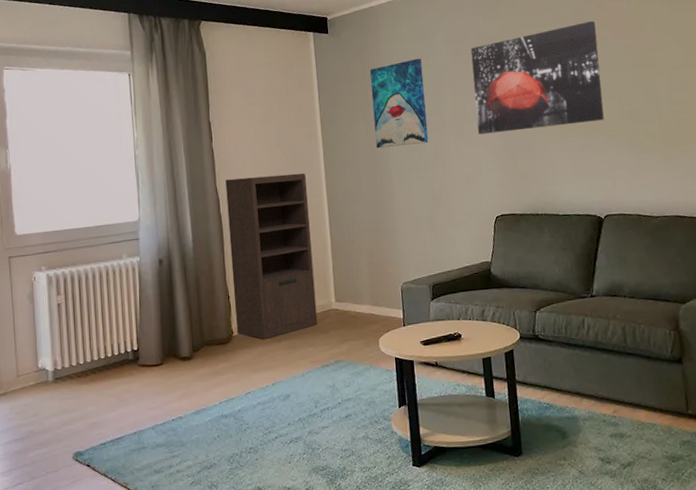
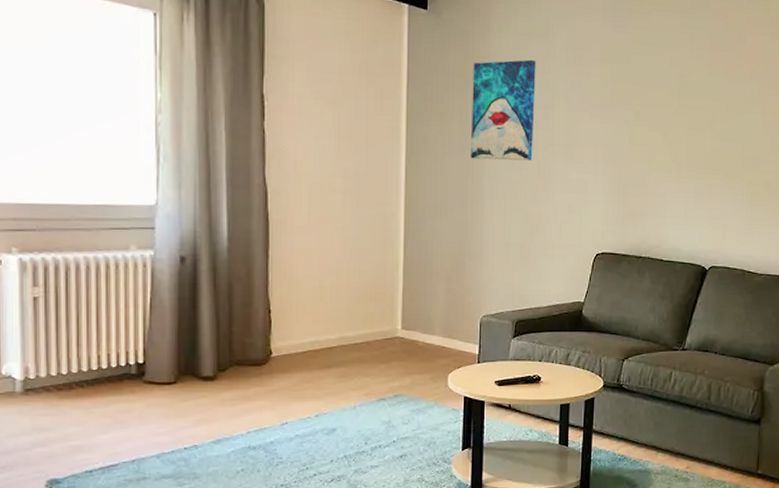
shelving unit: present [225,173,318,339] -> none [276,170,381,364]
wall art: present [470,20,604,135] -> none [589,51,733,165]

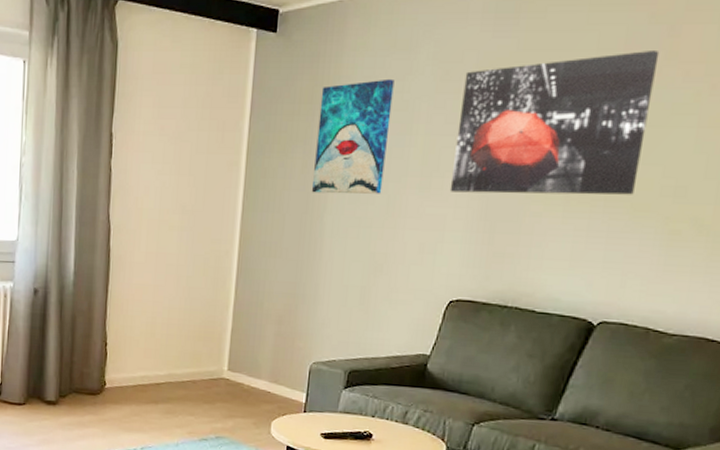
wall art: none [589,51,733,165] -> present [449,49,660,195]

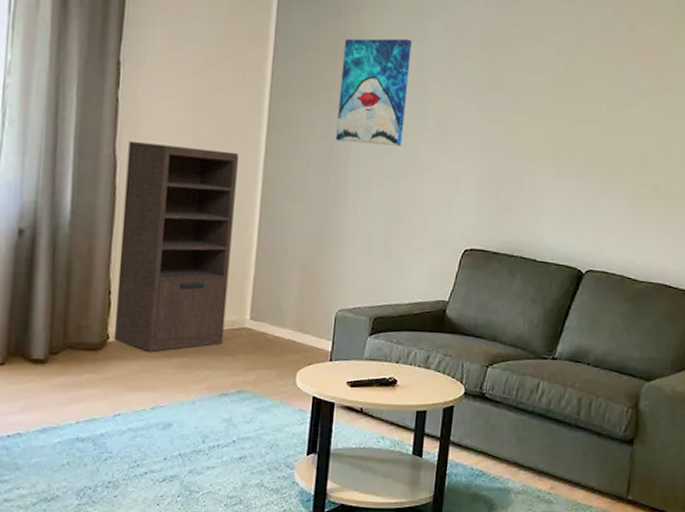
shelving unit: none [110,207,217,398] -> present [113,142,238,352]
wall art: present [449,49,660,195] -> none [462,40,623,161]

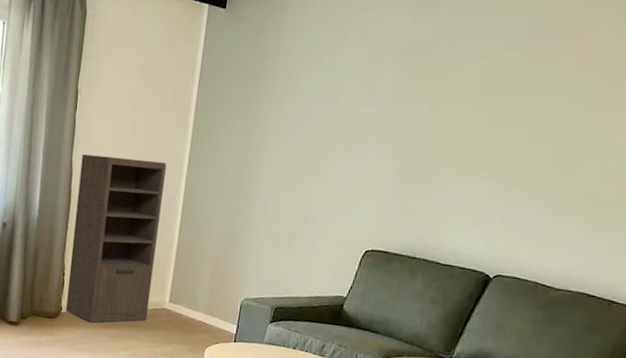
wall art: present [336,38,412,146] -> none [250,53,327,154]

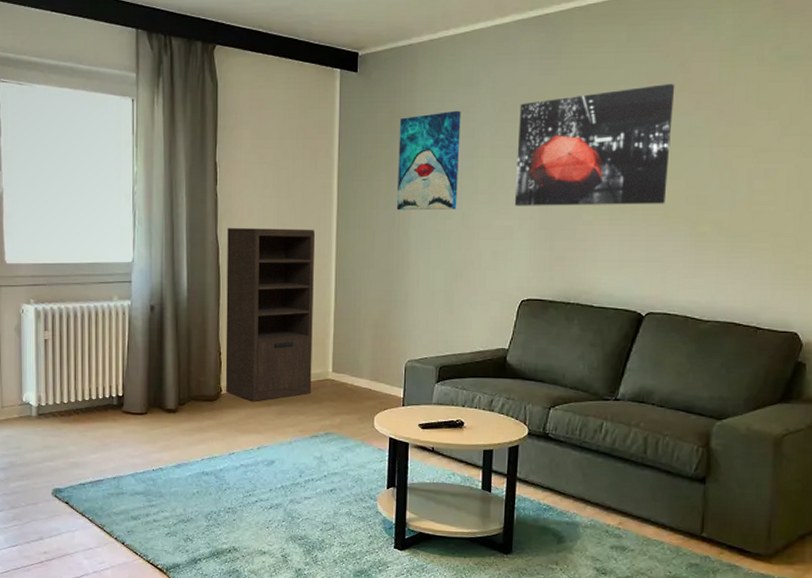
wall art: none [250,53,327,154] -> present [397,110,461,211]
wall art: none [370,40,559,166] -> present [514,83,675,206]

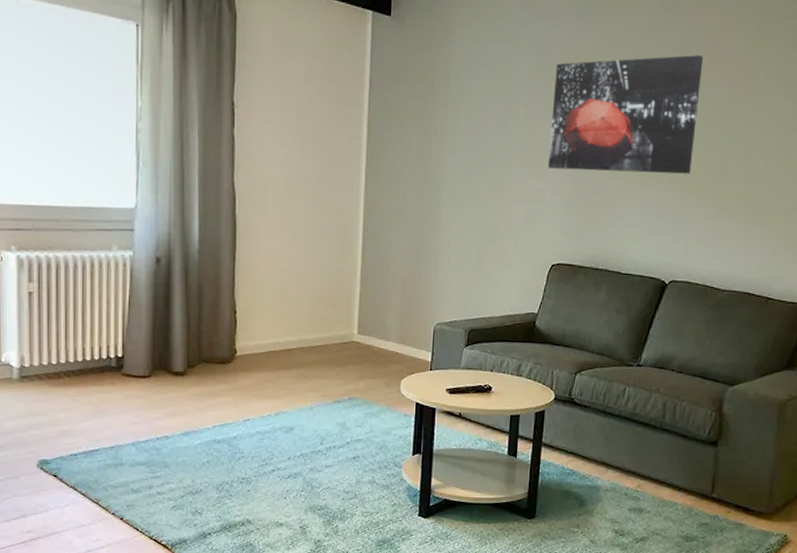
shelving unit: present [225,228,315,401] -> none [240,176,342,364]
wall art: present [397,110,461,211] -> none [429,65,497,169]

